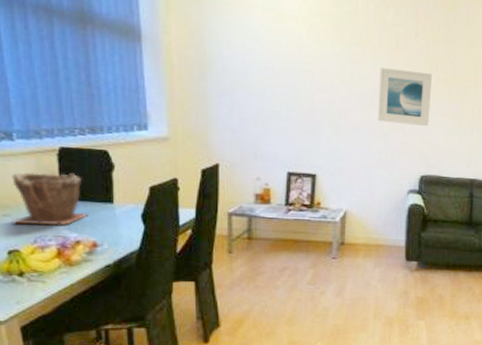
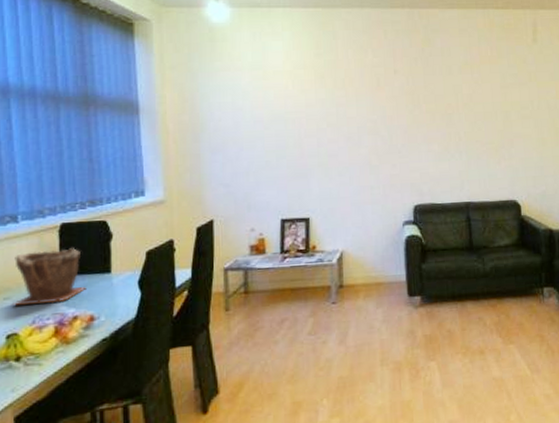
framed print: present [378,67,432,126] -> none [364,105,417,158]

